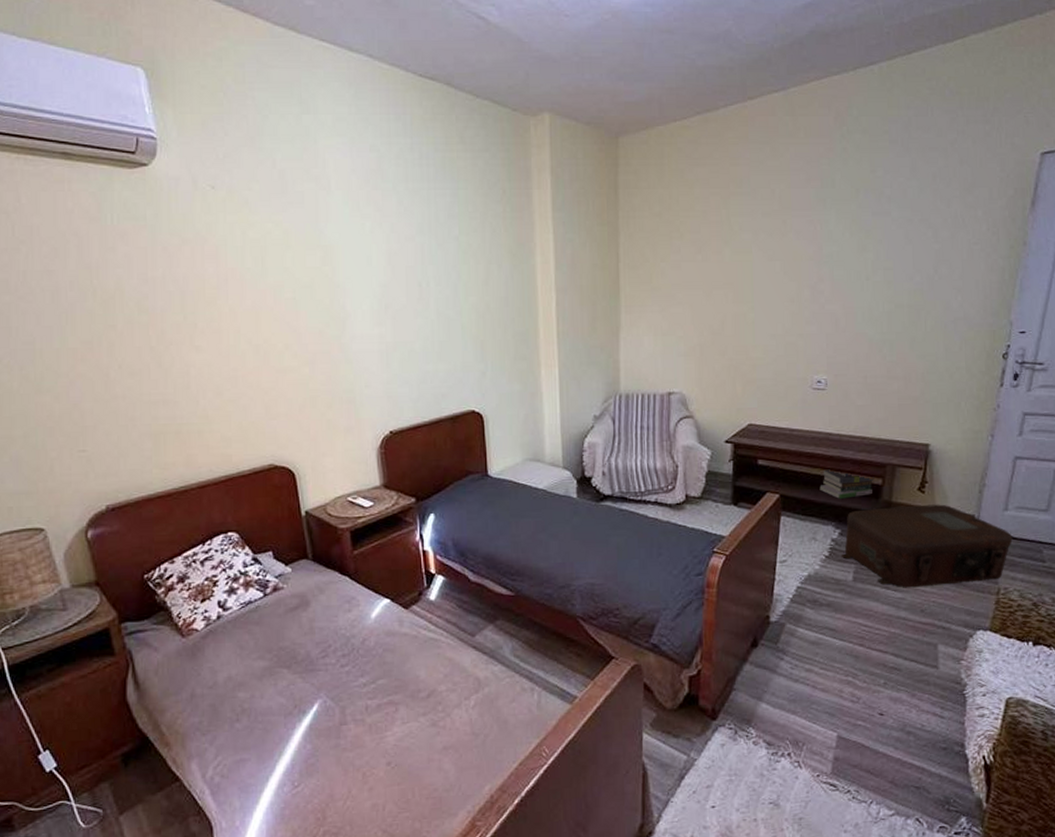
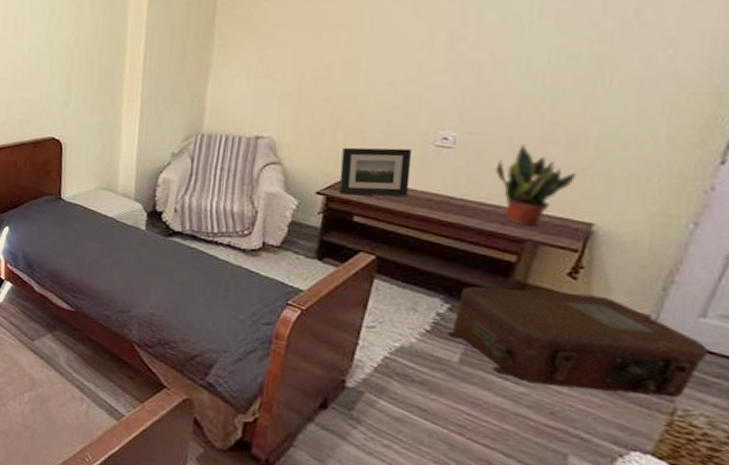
picture frame: none [742,393,798,441] -> present [338,147,413,197]
books: present [819,469,874,499] -> none [429,236,506,272]
potted plant: none [858,381,914,452] -> present [495,143,578,226]

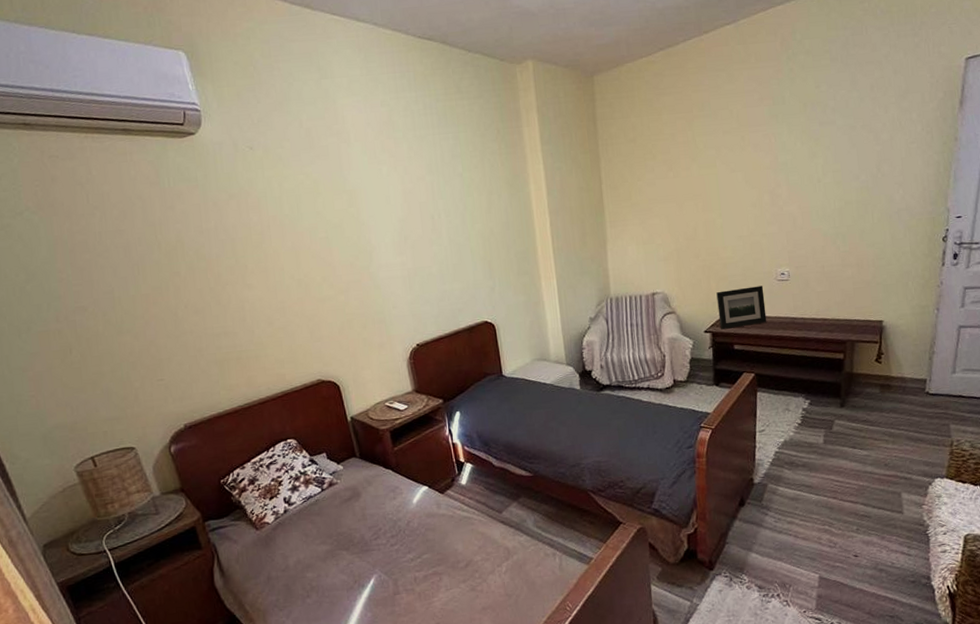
suitcase: present [446,286,709,397] -> none [811,371,962,446]
potted plant: present [495,143,578,226] -> none [818,270,867,330]

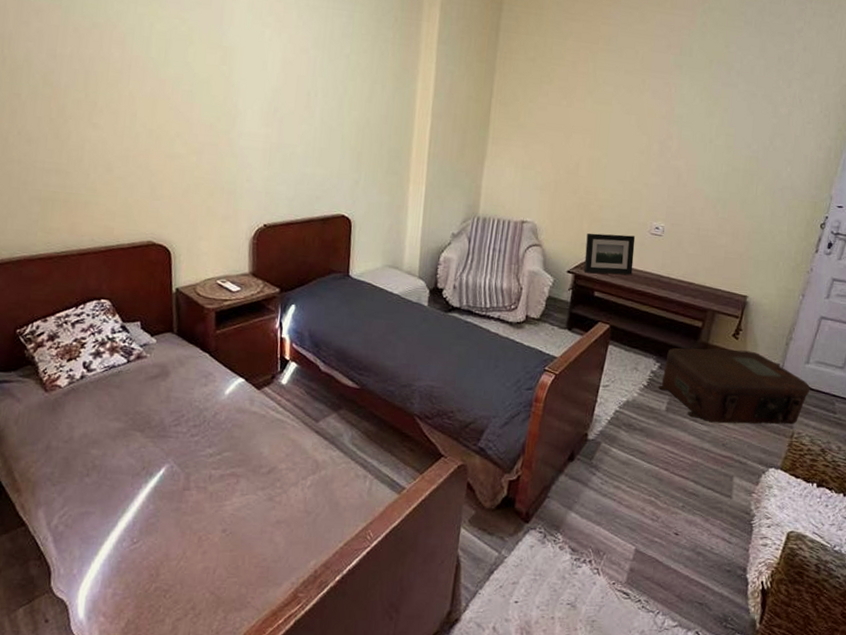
suitcase: none [811,371,962,446] -> present [657,347,810,424]

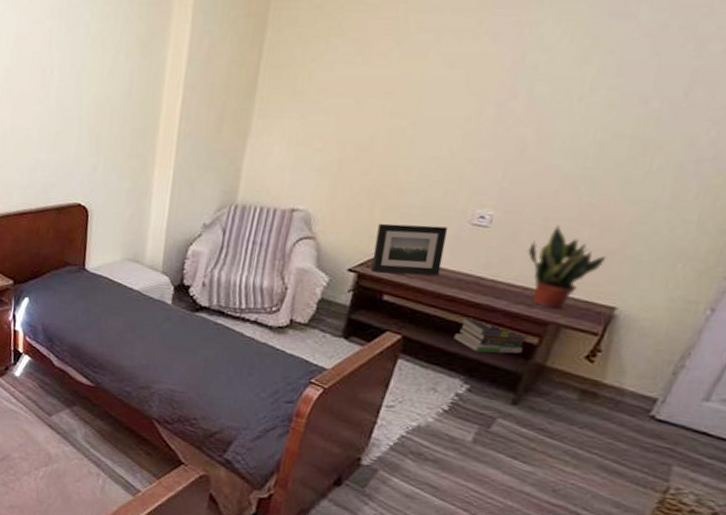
books: none [646,307,696,336] -> present [453,317,529,354]
suitcase: present [657,347,810,424] -> none [463,368,707,477]
potted plant: none [689,234,738,299] -> present [527,224,607,309]

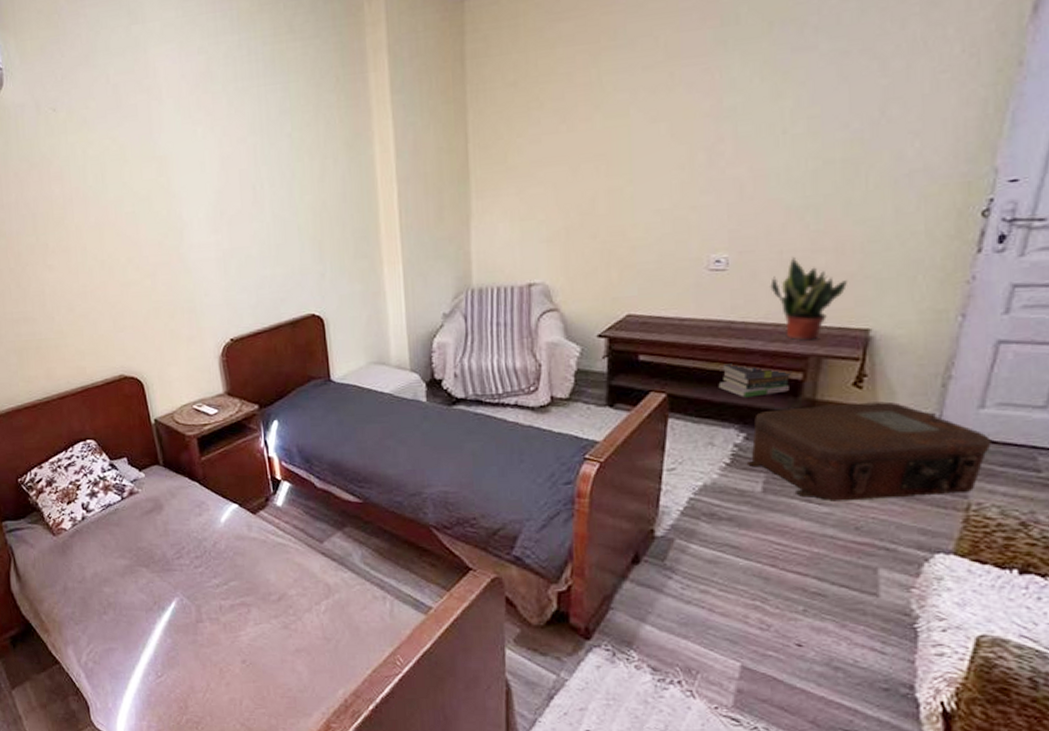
picture frame: present [370,223,449,276] -> none [618,277,690,334]
suitcase: none [463,368,707,477] -> present [746,401,991,501]

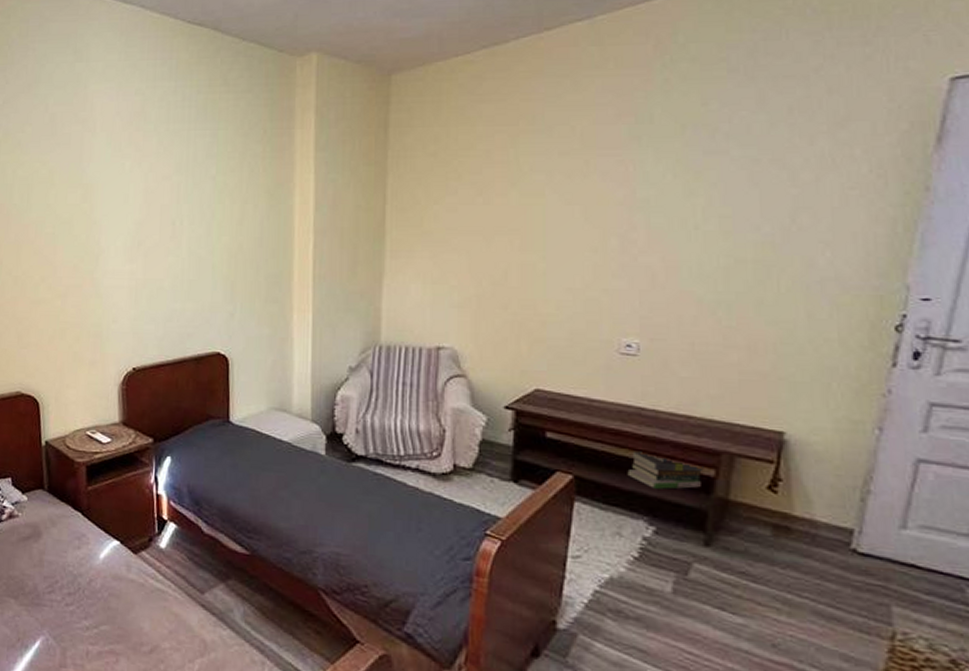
suitcase: present [746,401,991,501] -> none [655,505,916,619]
potted plant: present [770,256,848,341] -> none [682,349,761,437]

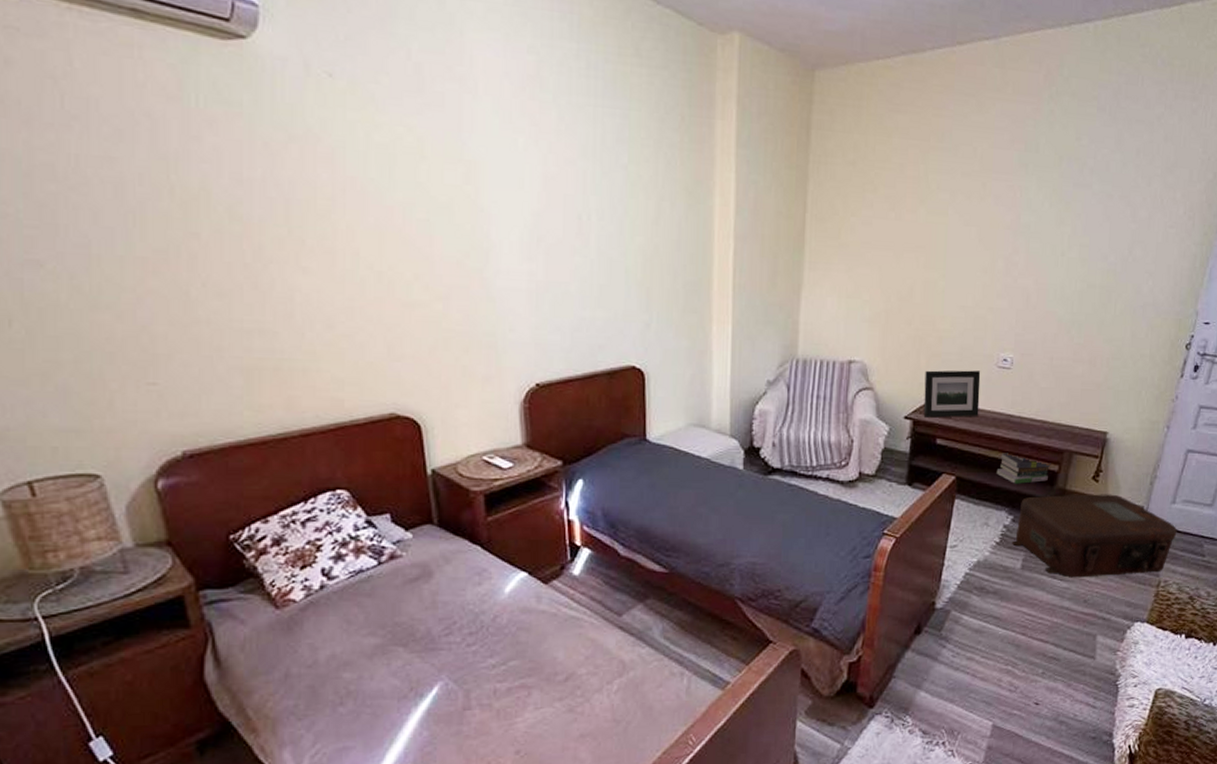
picture frame: none [527,357,599,409] -> present [923,370,981,418]
suitcase: none [655,505,916,619] -> present [1011,494,1177,578]

